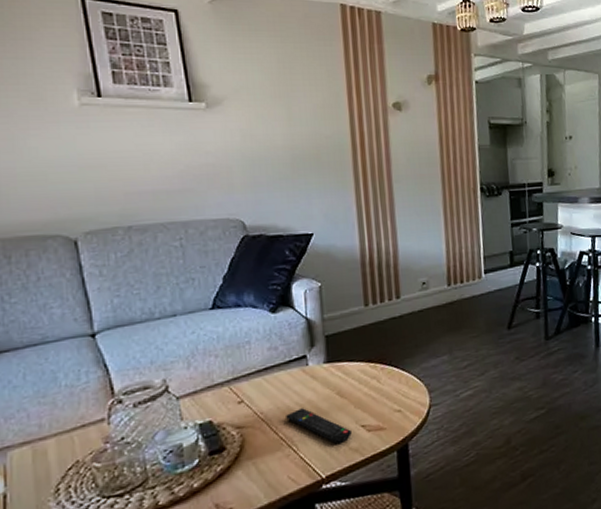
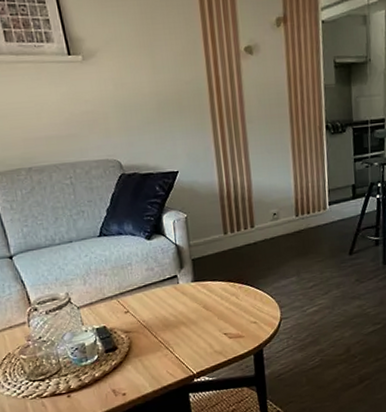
remote control: present [286,408,352,444] -> none [163,318,216,347]

